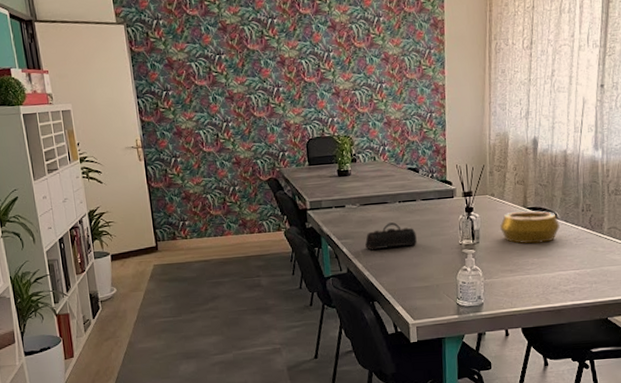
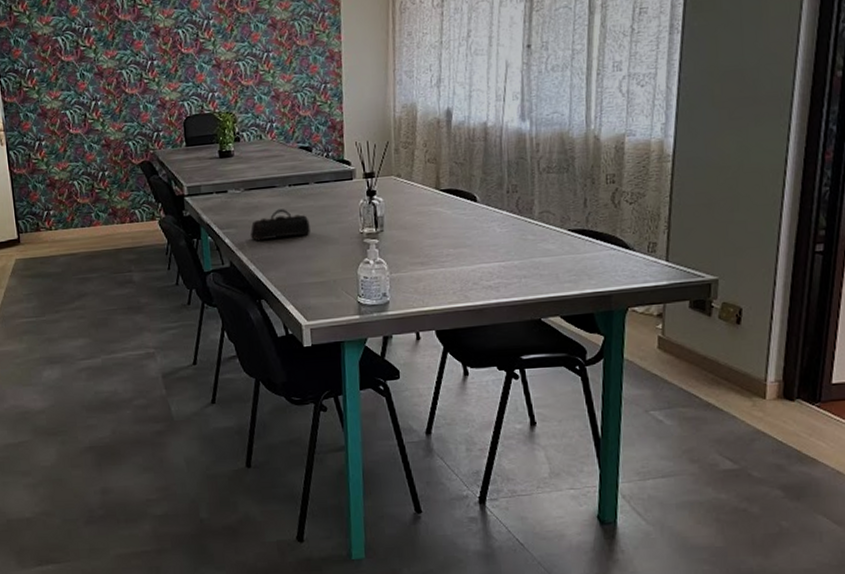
decorative bowl: present [500,210,560,244] -> none [408,193,480,232]

